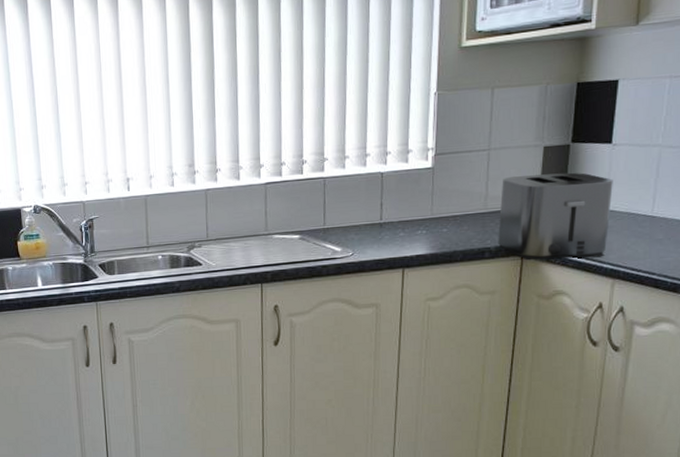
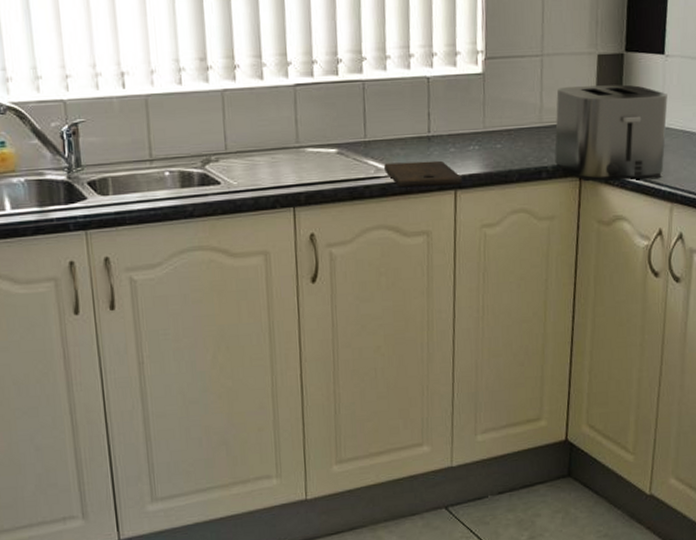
cutting board: none [340,243,409,267] -> present [384,160,462,188]

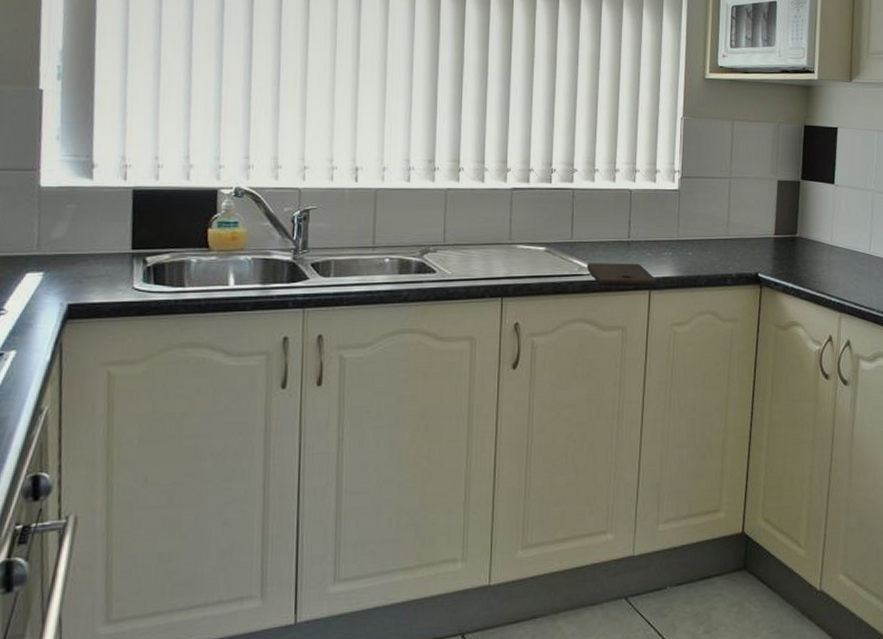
toaster: present [555,84,668,182] -> none [739,206,837,291]

